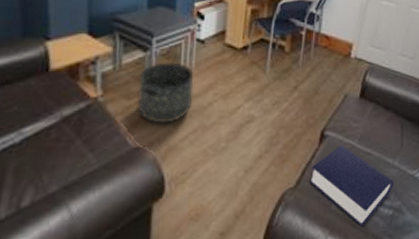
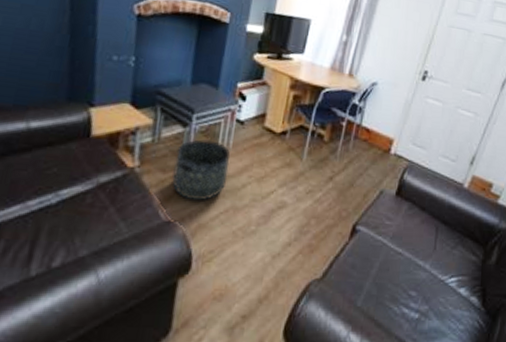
book: present [308,145,395,227] -> none [335,242,424,327]

